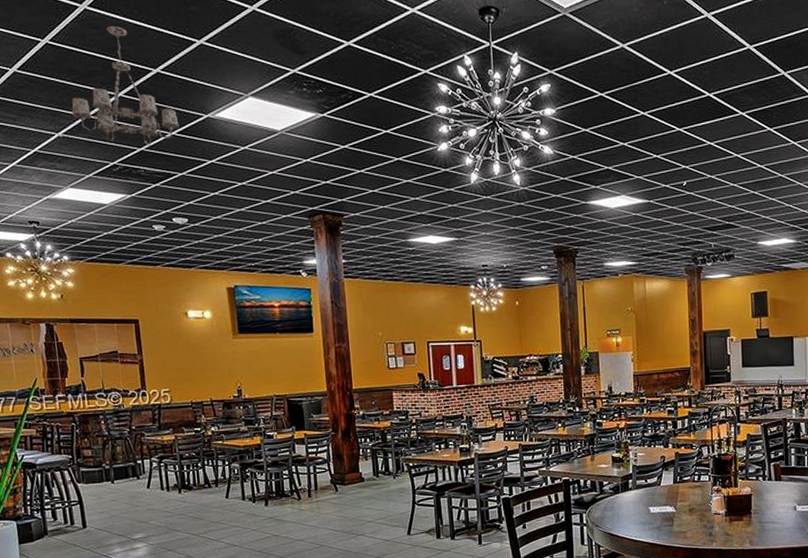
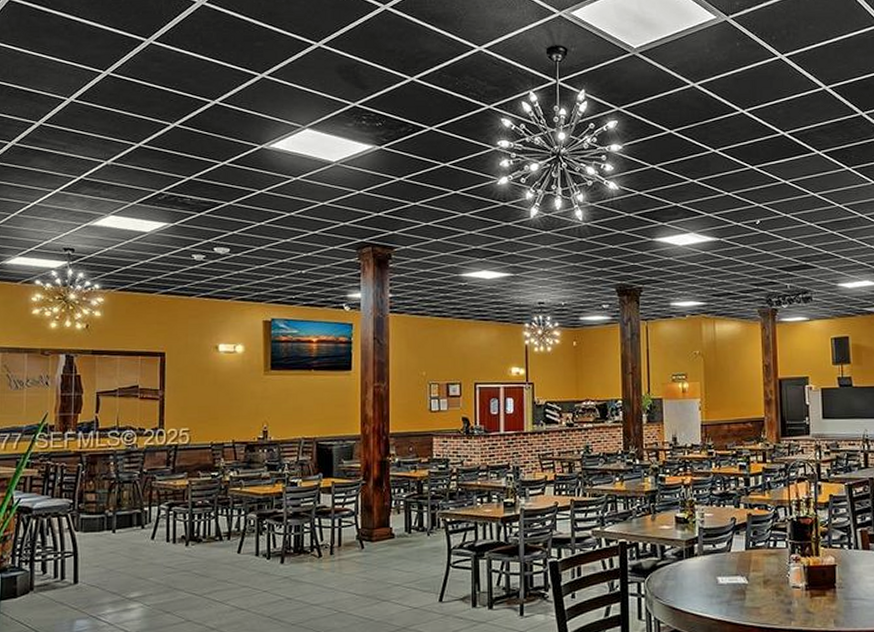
chandelier: present [72,25,180,146] -> none [124,59,232,175]

